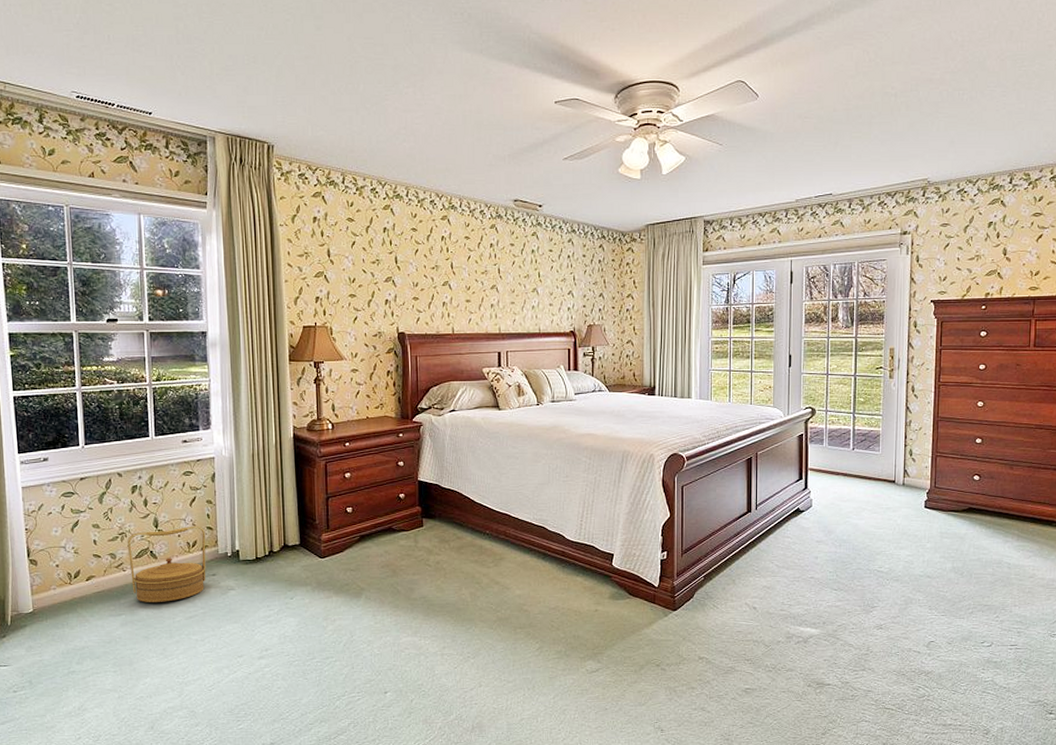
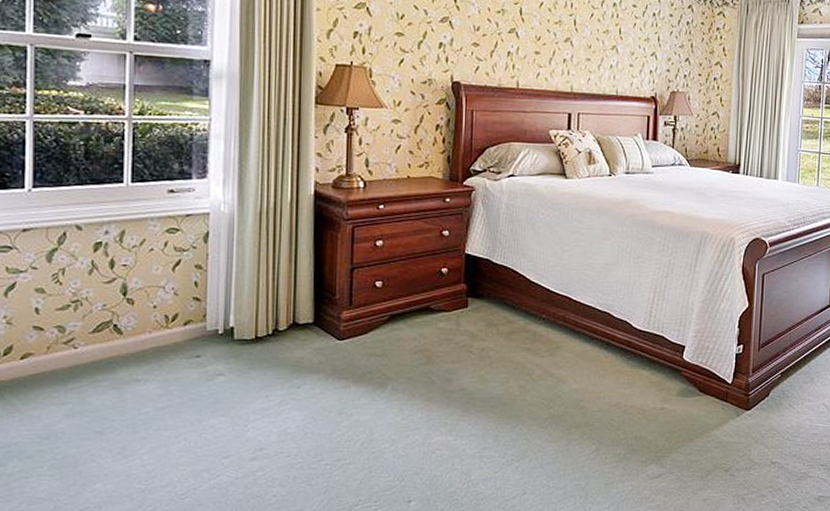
basket: present [127,525,206,602] -> none [82,295,191,389]

